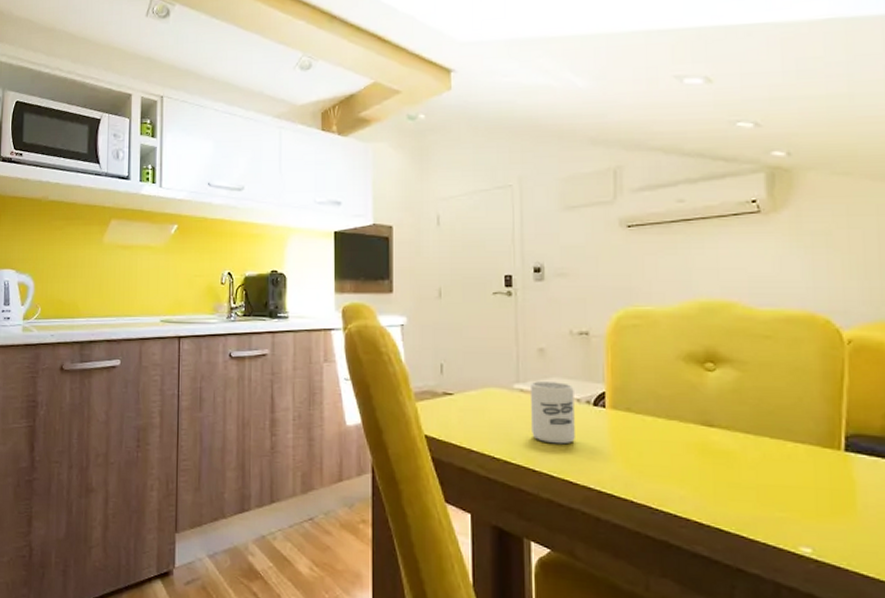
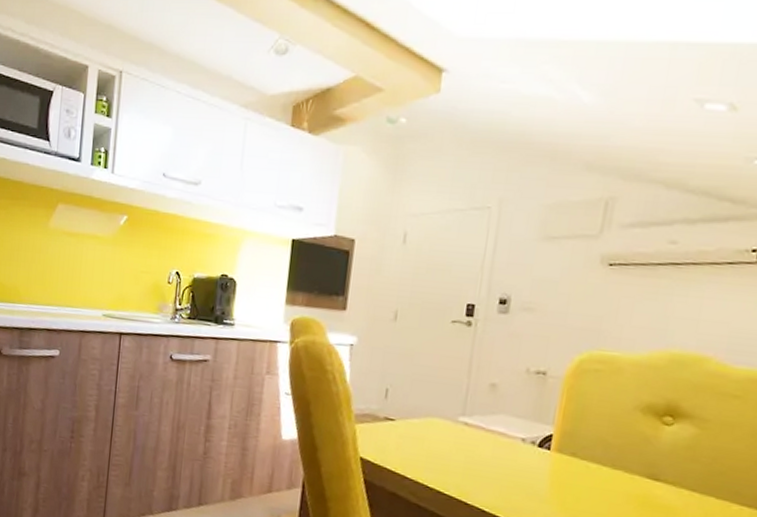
cup: present [531,381,575,445] -> none [469,416,521,482]

